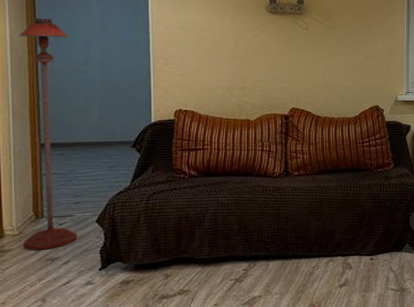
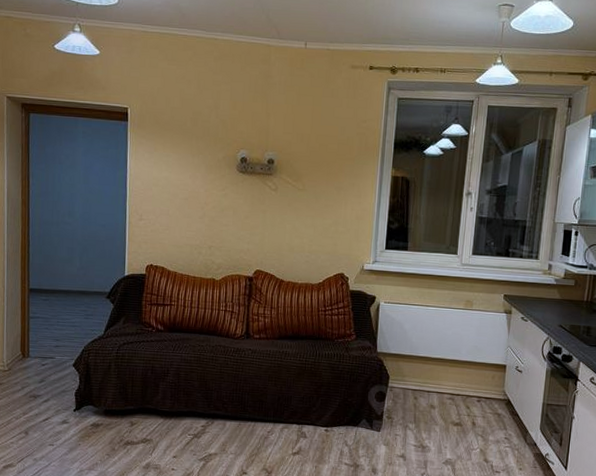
floor lamp: present [19,18,78,250] -> none [12,171,57,387]

